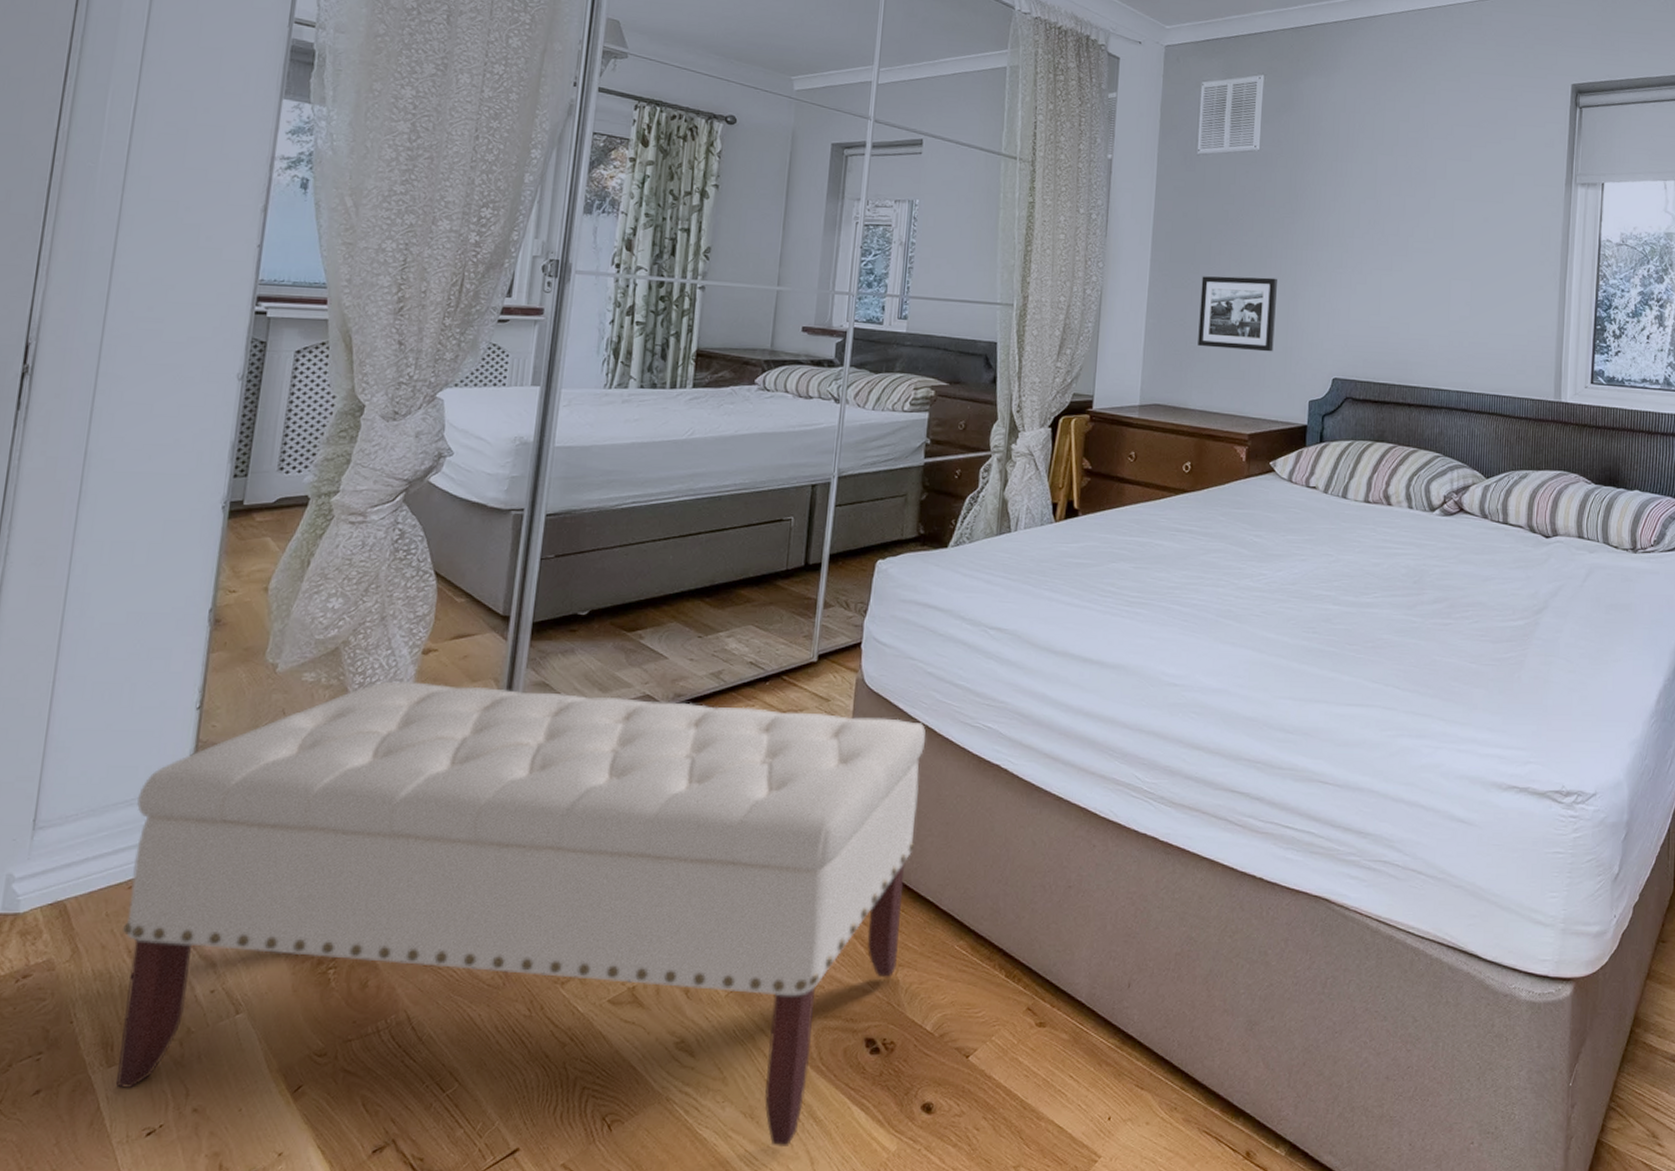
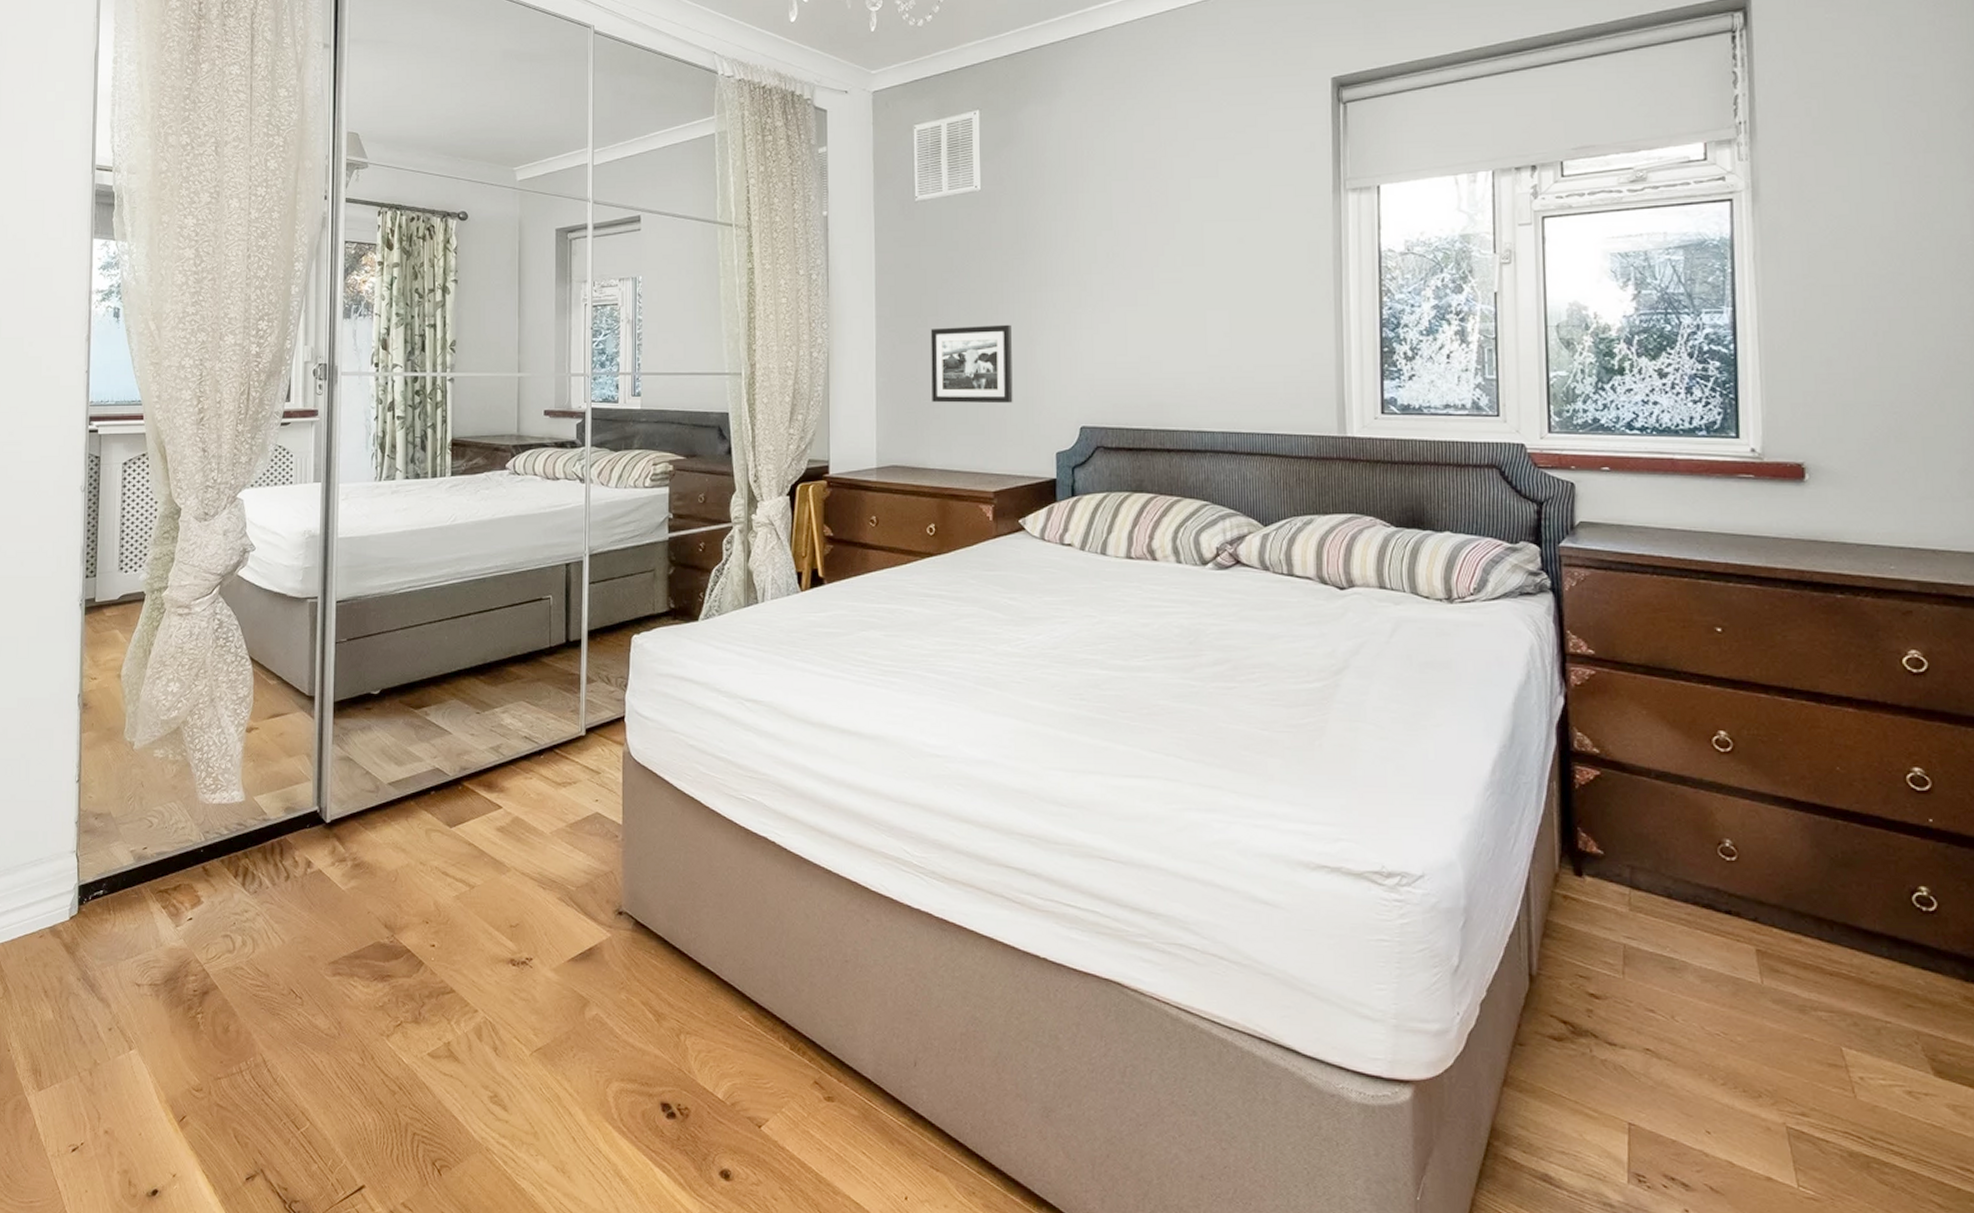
bench: present [116,681,926,1148] -> none [39,757,694,1203]

